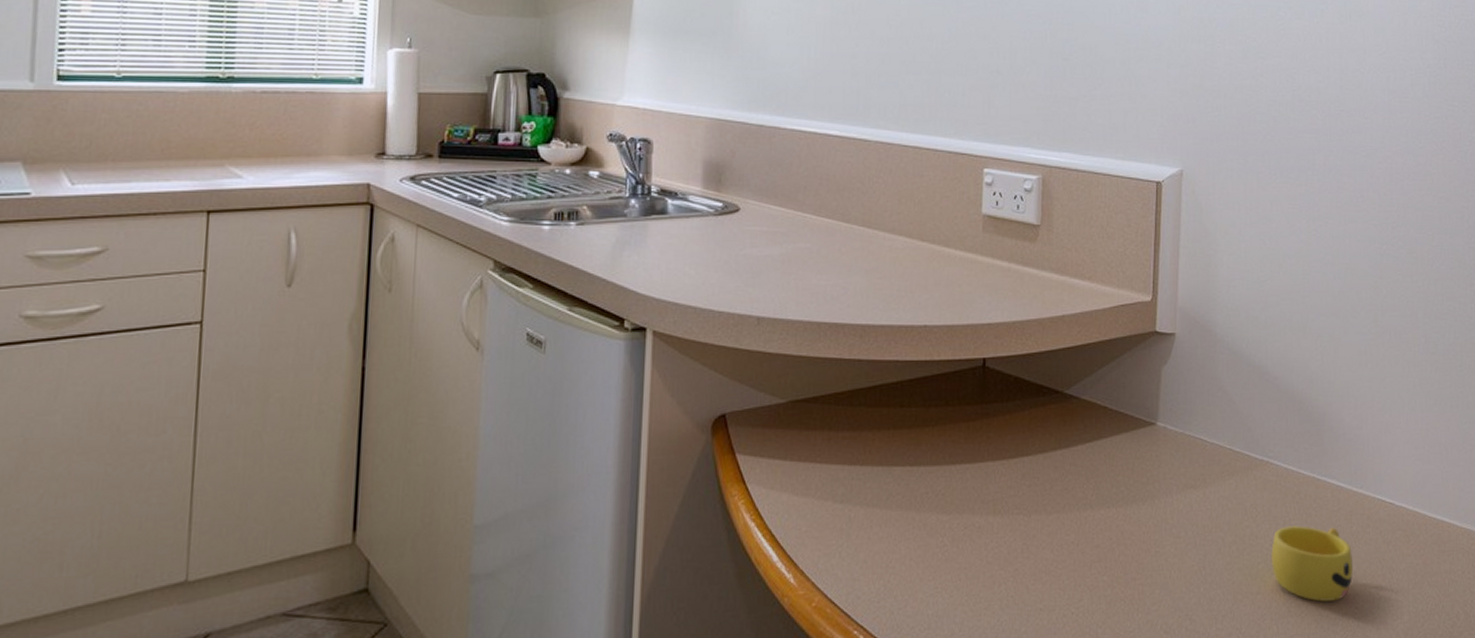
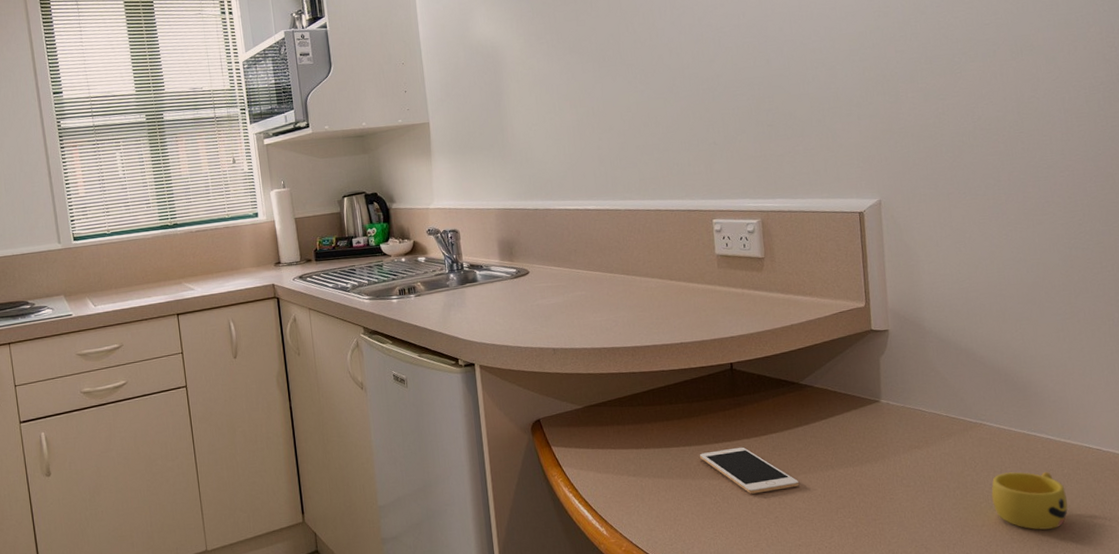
cell phone: none [929,471,1050,537] -> present [699,447,800,494]

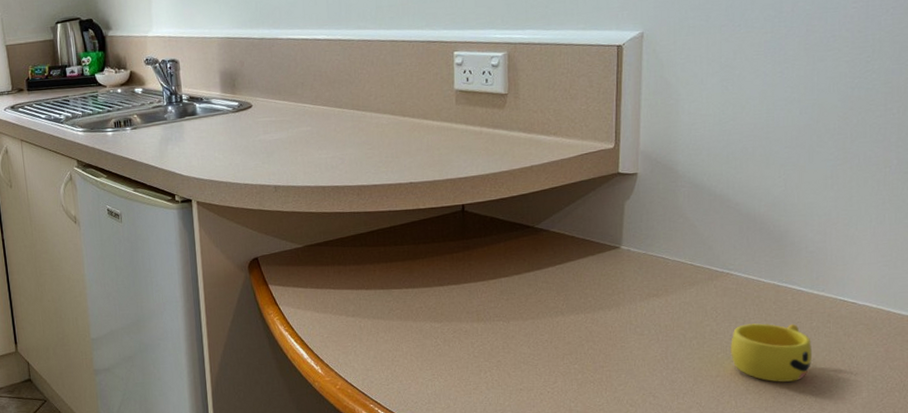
cell phone: present [699,447,800,494] -> none [422,290,526,338]

